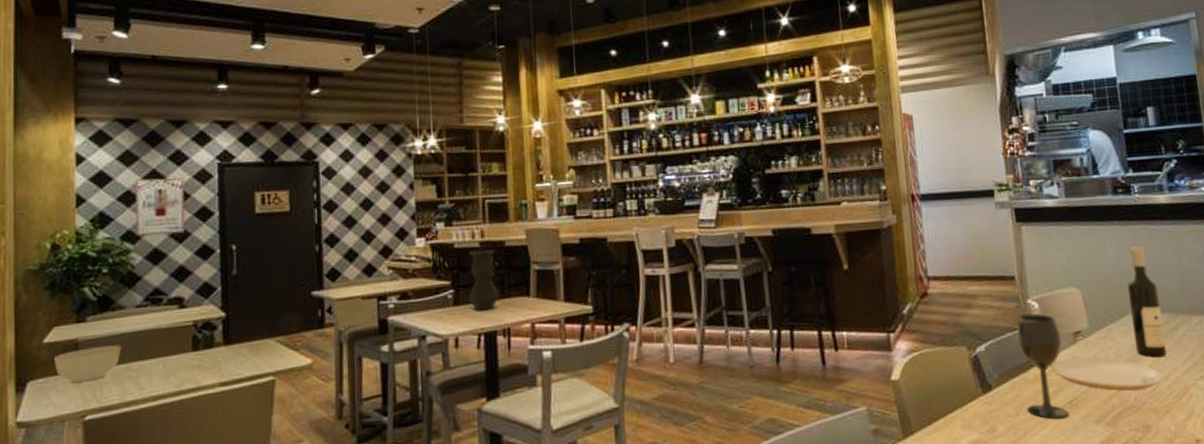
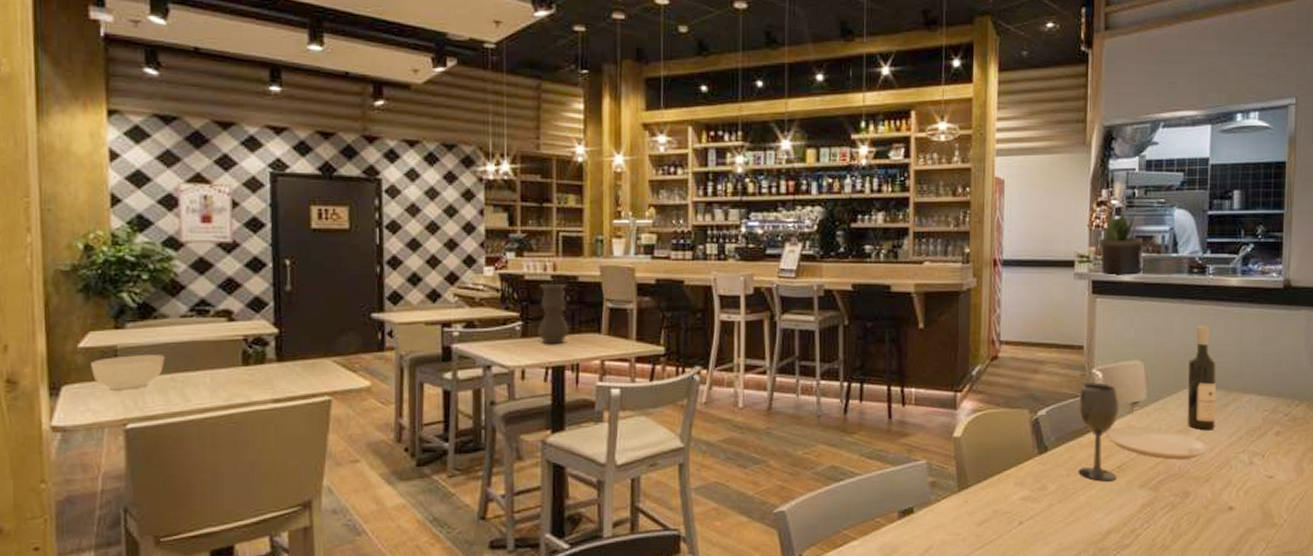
planter: none [1015,135,1064,202] -> present [1098,209,1144,275]

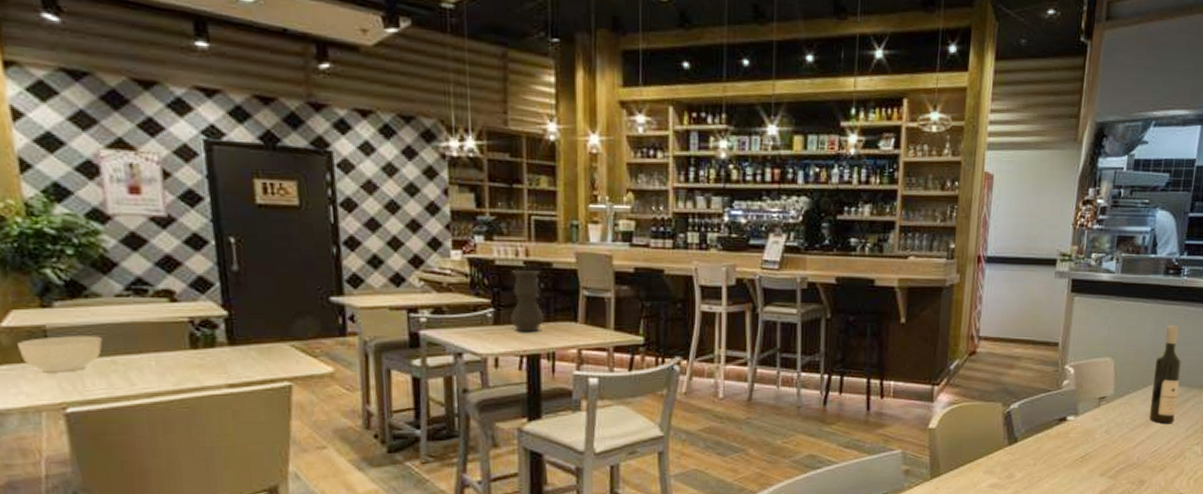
wine glass: present [1078,382,1120,482] -> none [1044,378,1088,470]
planter: present [1098,209,1144,275] -> none [1081,208,1125,275]
plate: present [1105,426,1209,459] -> none [1072,420,1166,450]

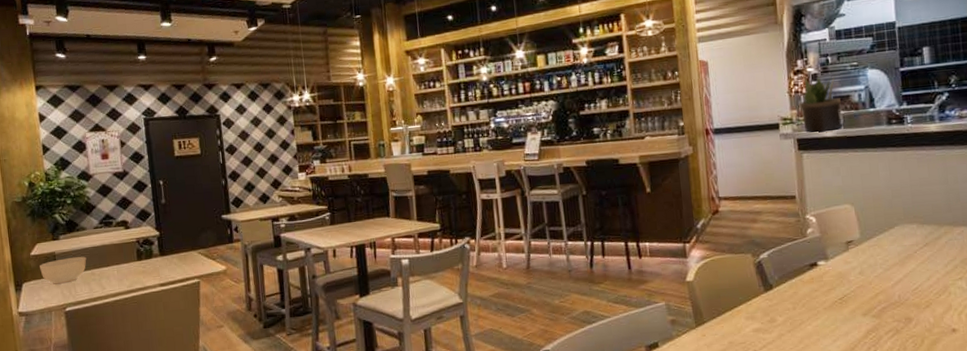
vase: present [511,269,544,333] -> none [341,181,366,229]
planter: none [1081,208,1125,275] -> present [799,76,843,133]
bottle: present [1149,324,1182,424] -> none [897,168,930,262]

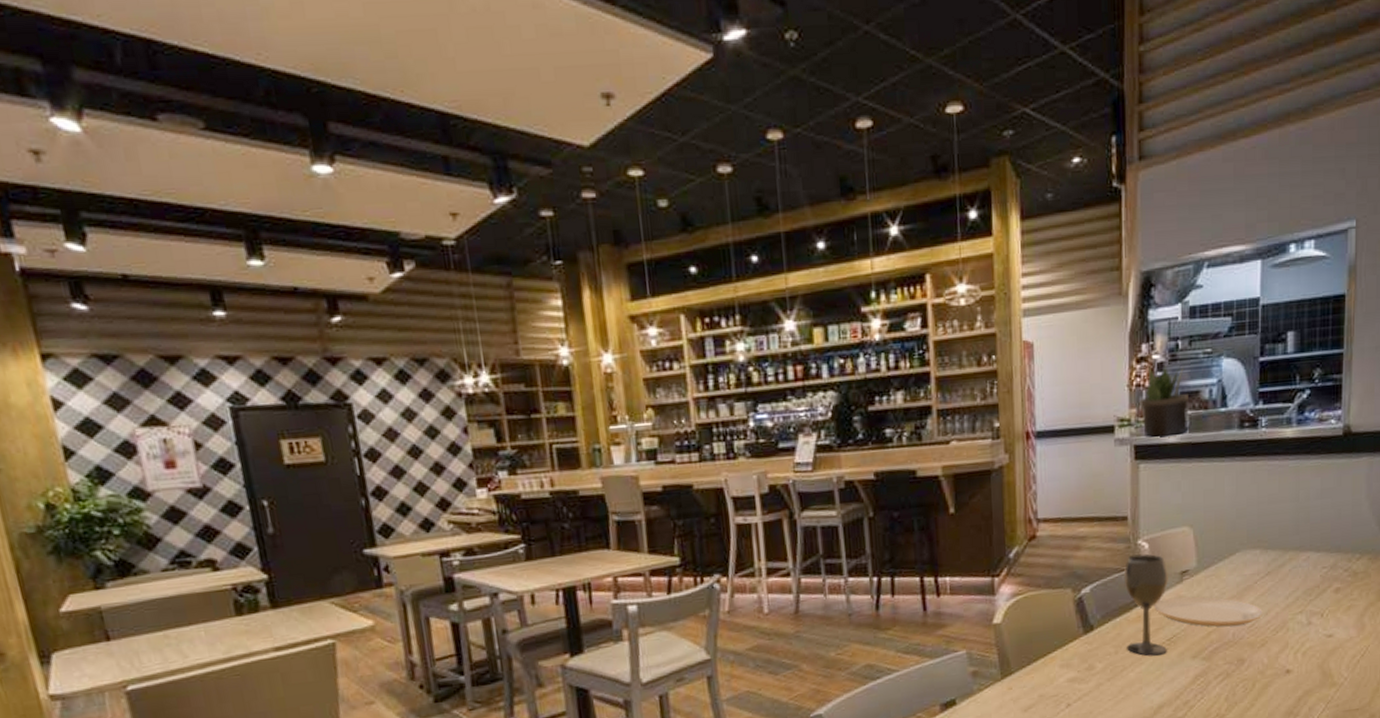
bowl: present [40,256,87,284] -> none [77,612,155,653]
wine glass: none [796,226,840,312] -> present [1123,554,1168,656]
plate: none [824,262,926,290] -> present [1154,596,1264,627]

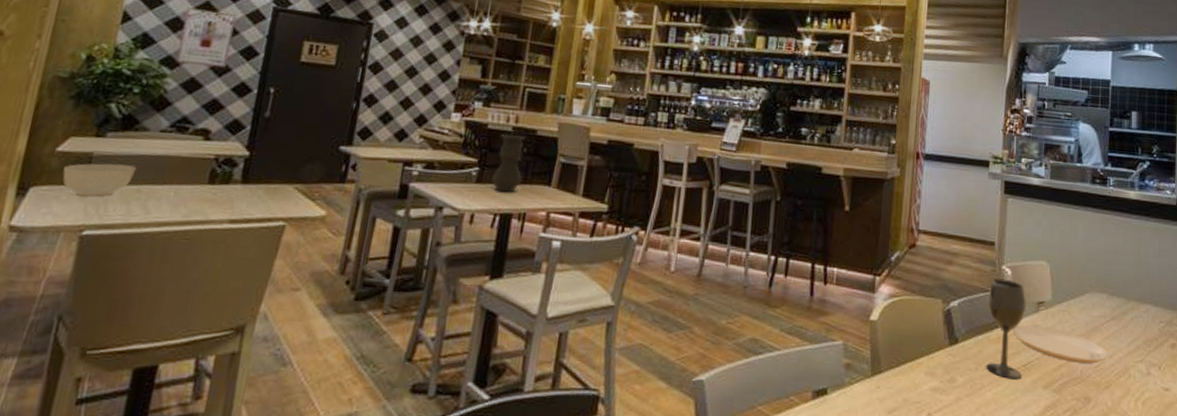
bowl: none [77,612,155,653] -> present [62,163,137,197]
vase: none [539,500,576,567] -> present [492,133,526,193]
planter: present [1140,365,1190,438] -> none [1011,116,1052,180]

